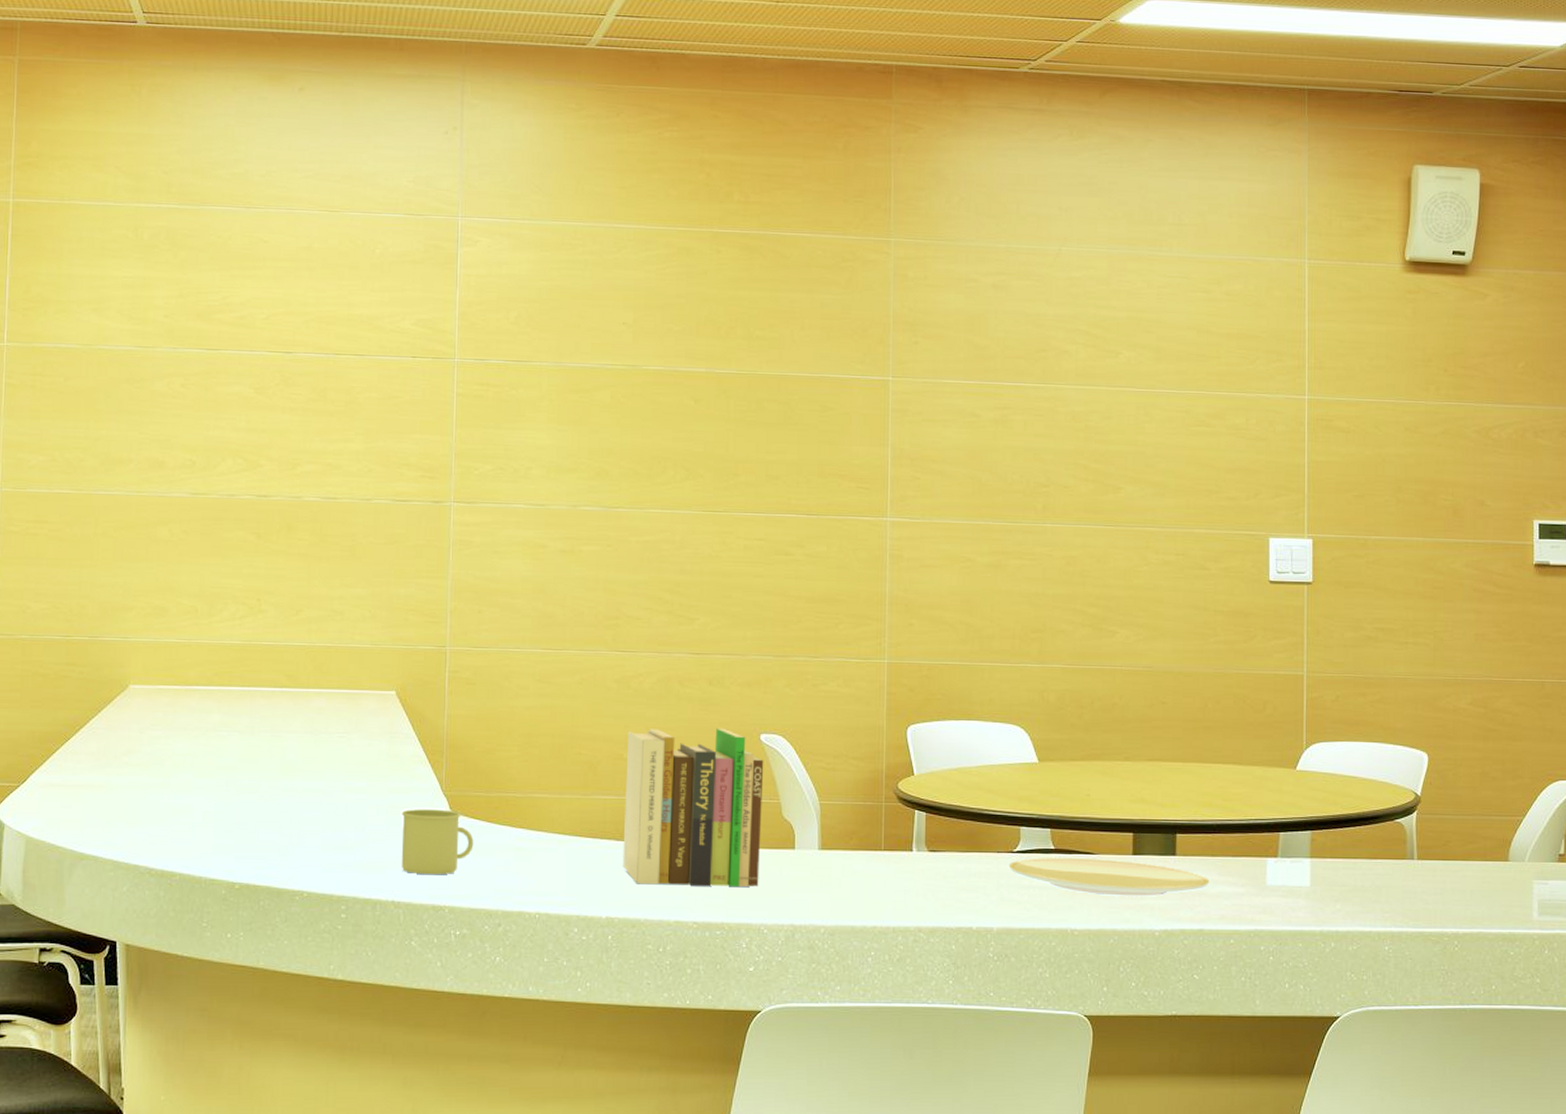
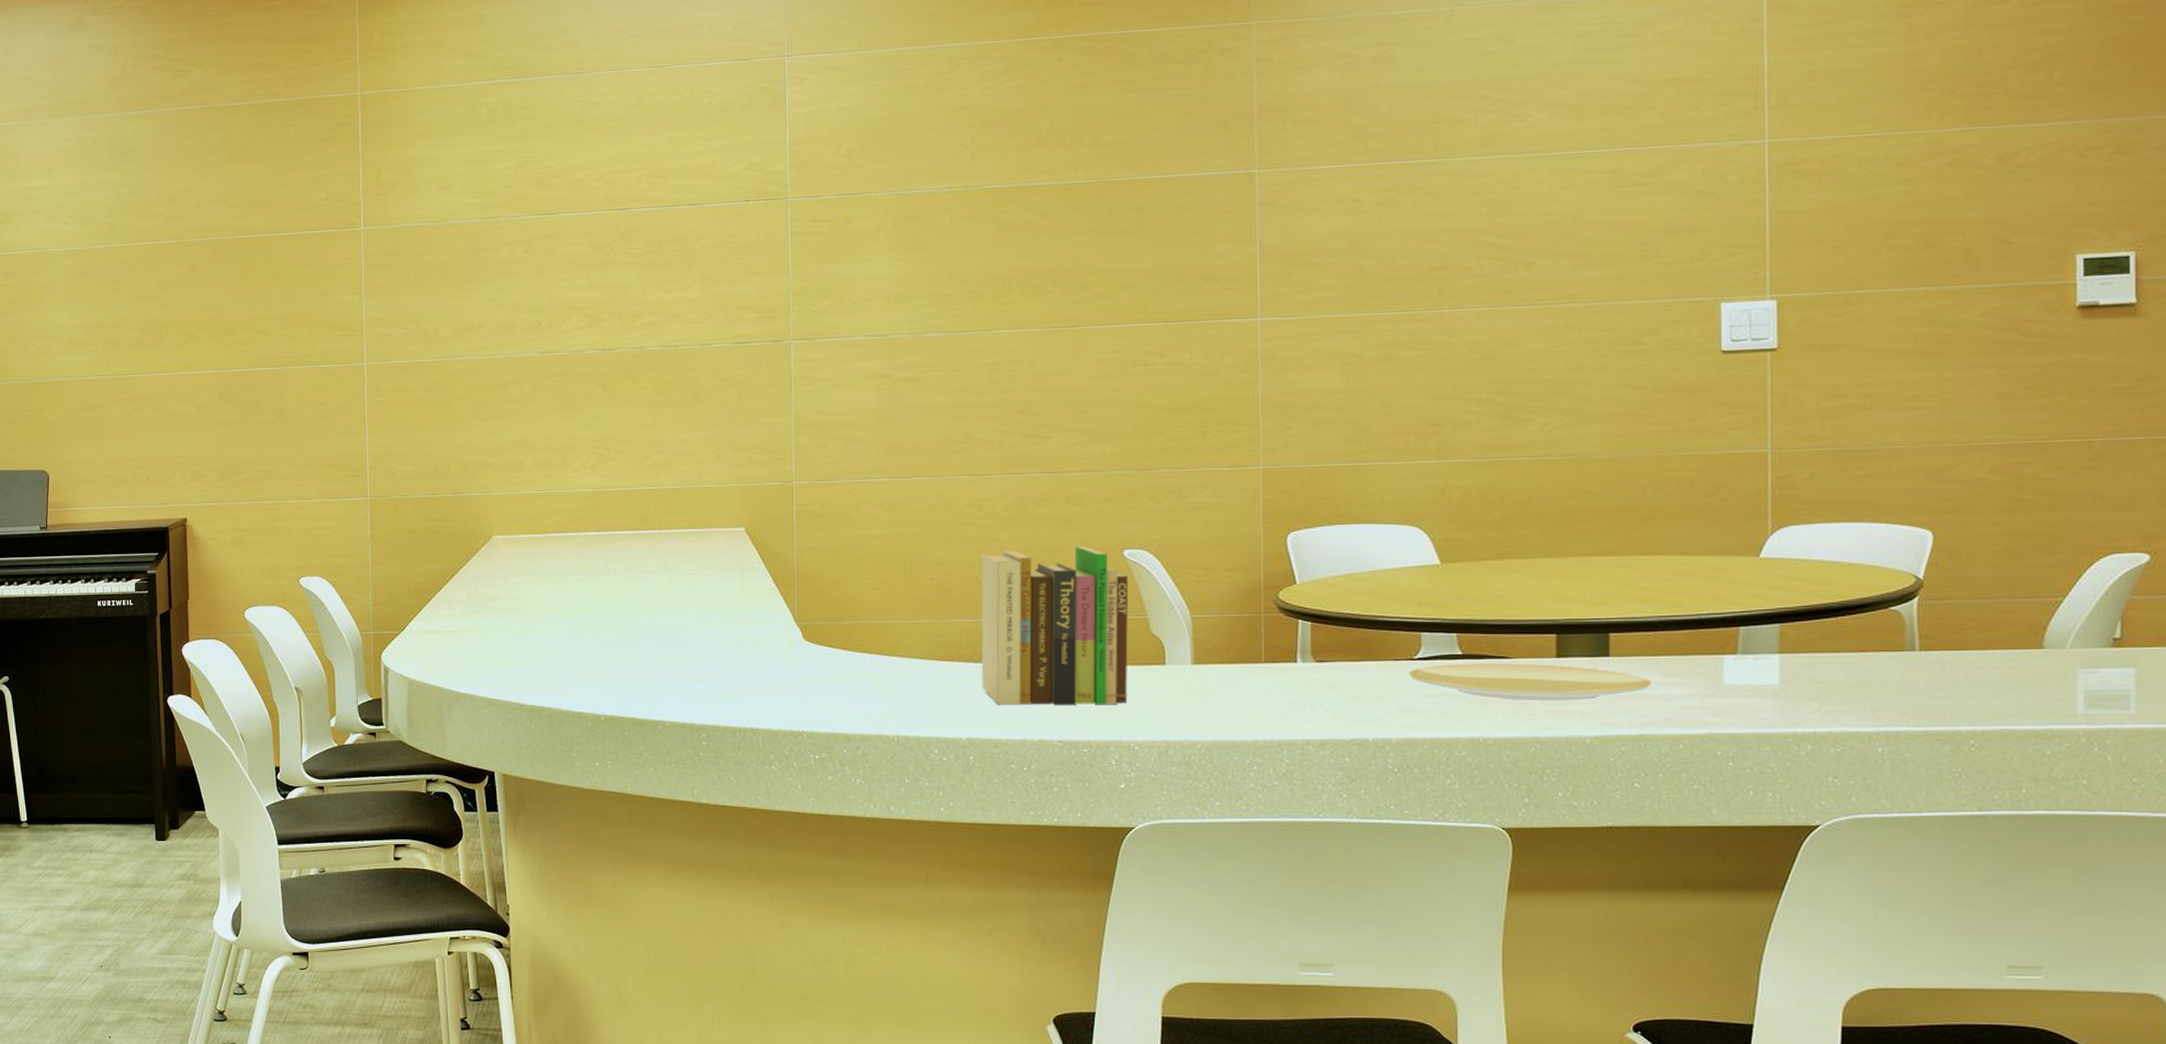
mug: present [401,809,474,875] -> none [755,639,829,702]

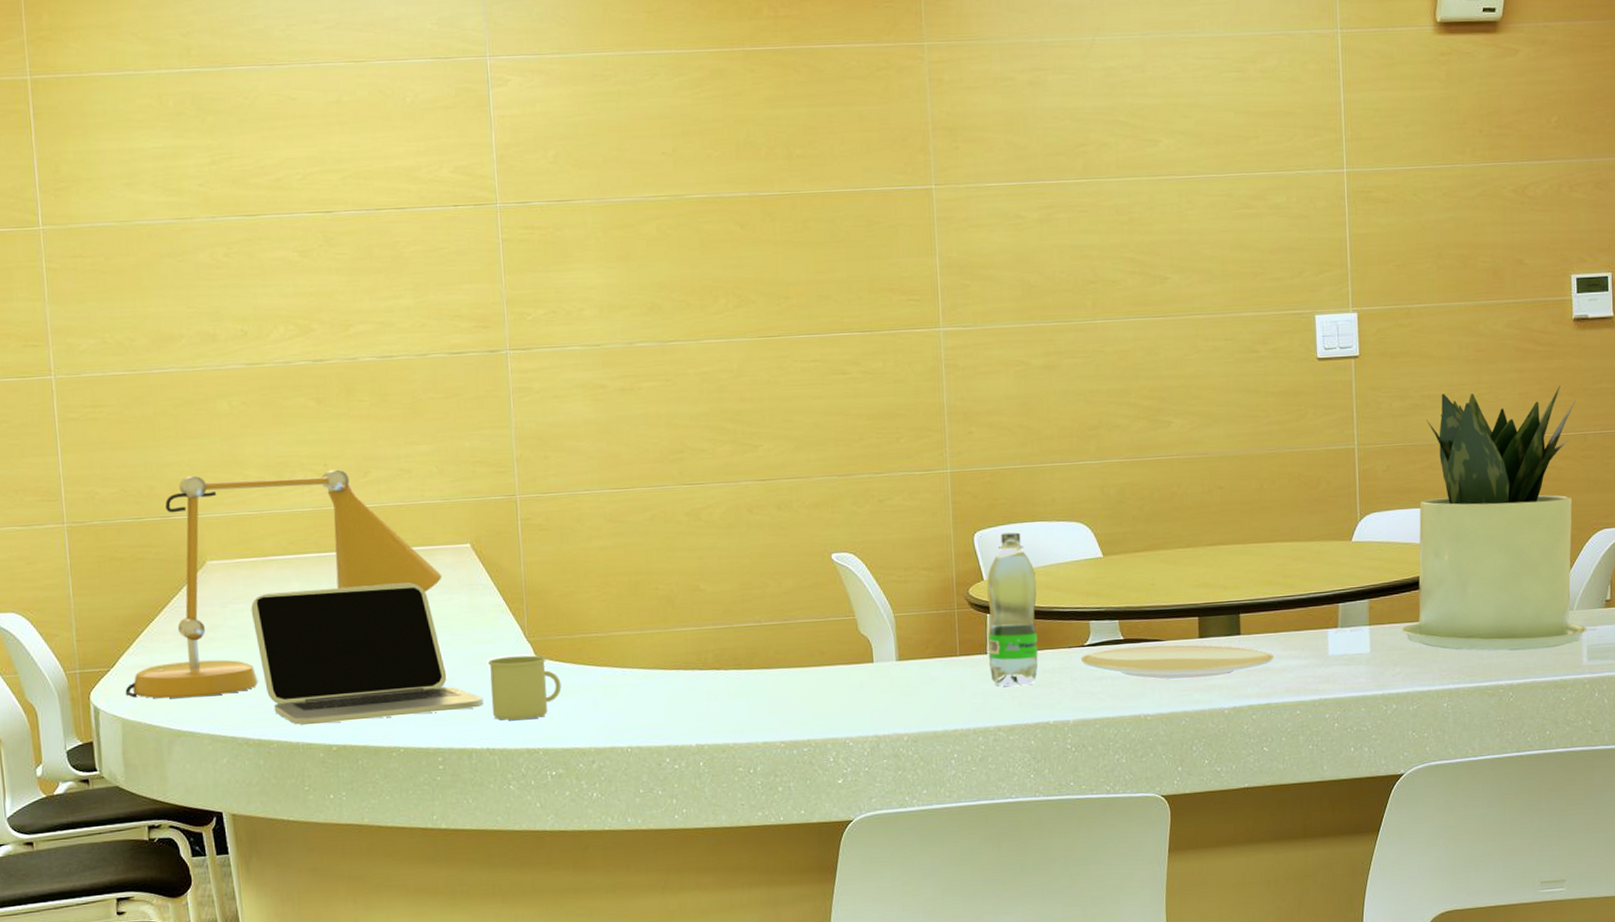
table lamp: none [412,453,715,663] -> present [125,469,442,699]
laptop: none [531,563,750,695] -> present [251,583,484,726]
mug: none [755,639,829,702] -> present [487,655,562,720]
books: present [981,546,1129,705] -> none [702,551,841,711]
bottle: none [1298,534,1359,699] -> present [987,532,1038,687]
planter: none [1822,384,2085,692] -> present [1401,386,1587,651]

